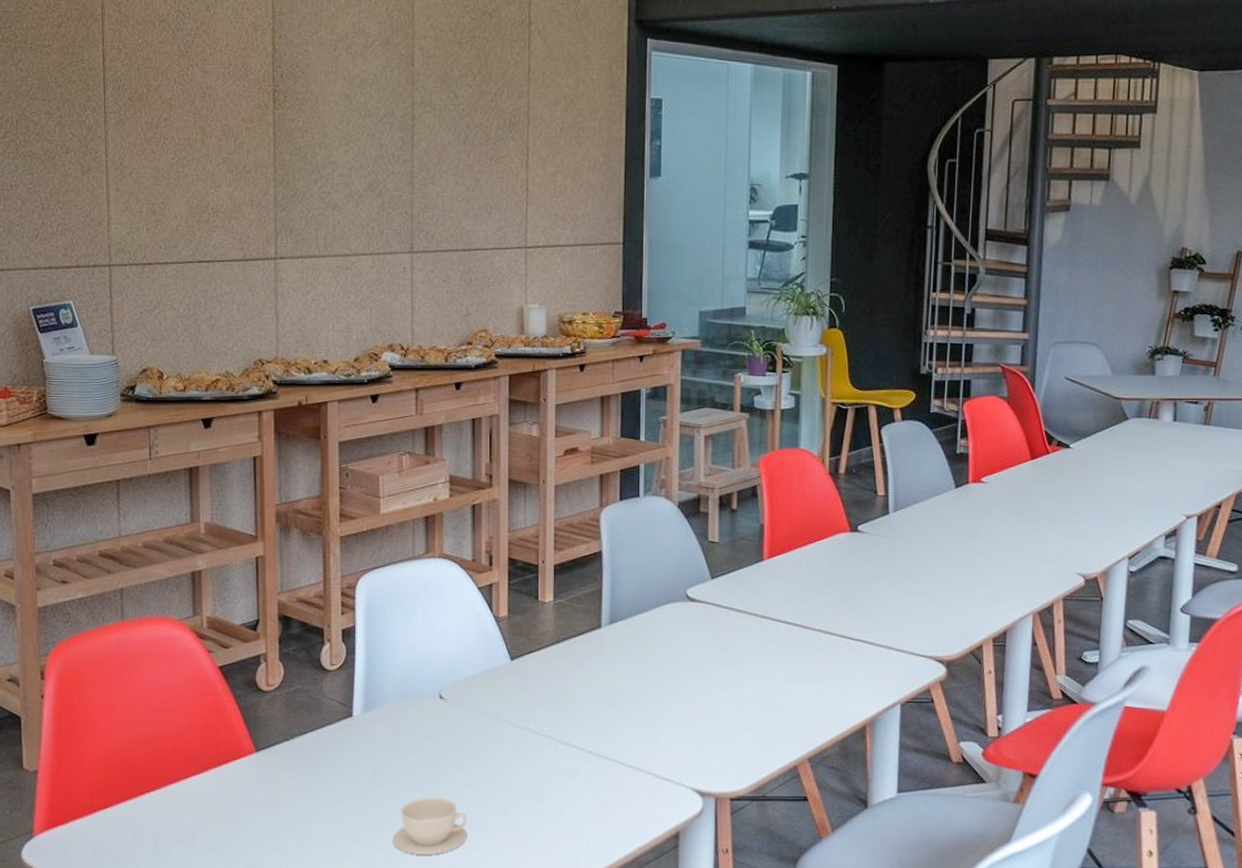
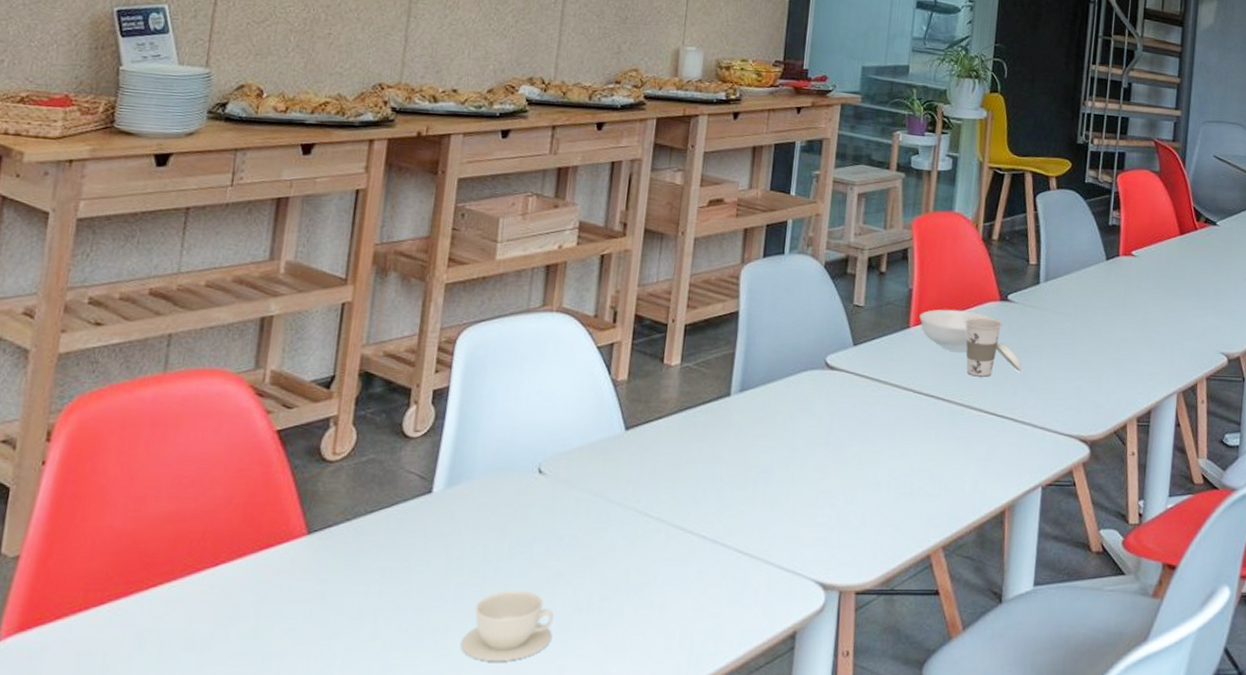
bowl: none [772,542,849,581] -> present [919,309,998,352]
cup: none [816,548,875,604] -> present [964,317,1022,377]

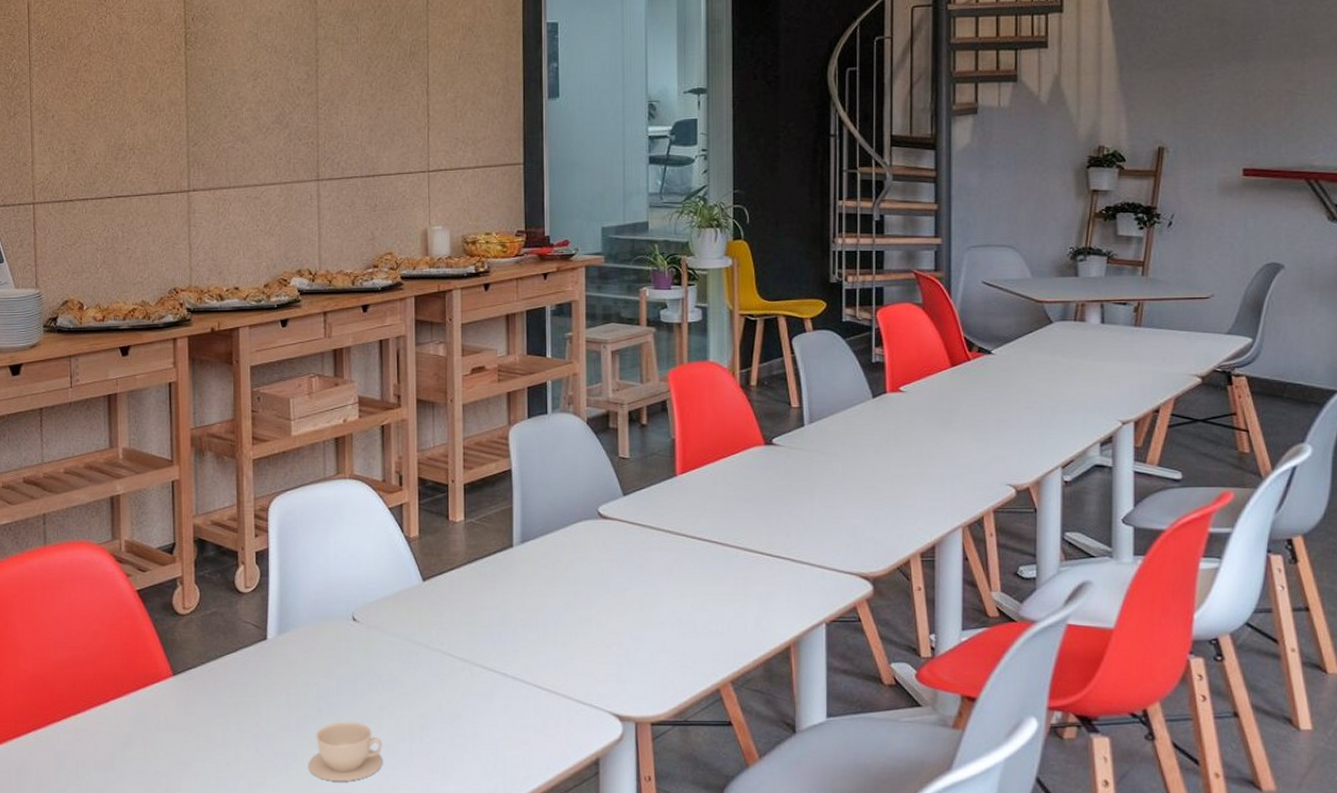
bowl: present [919,309,998,352] -> none [685,456,765,496]
cup: present [964,317,1022,377] -> none [730,462,794,519]

